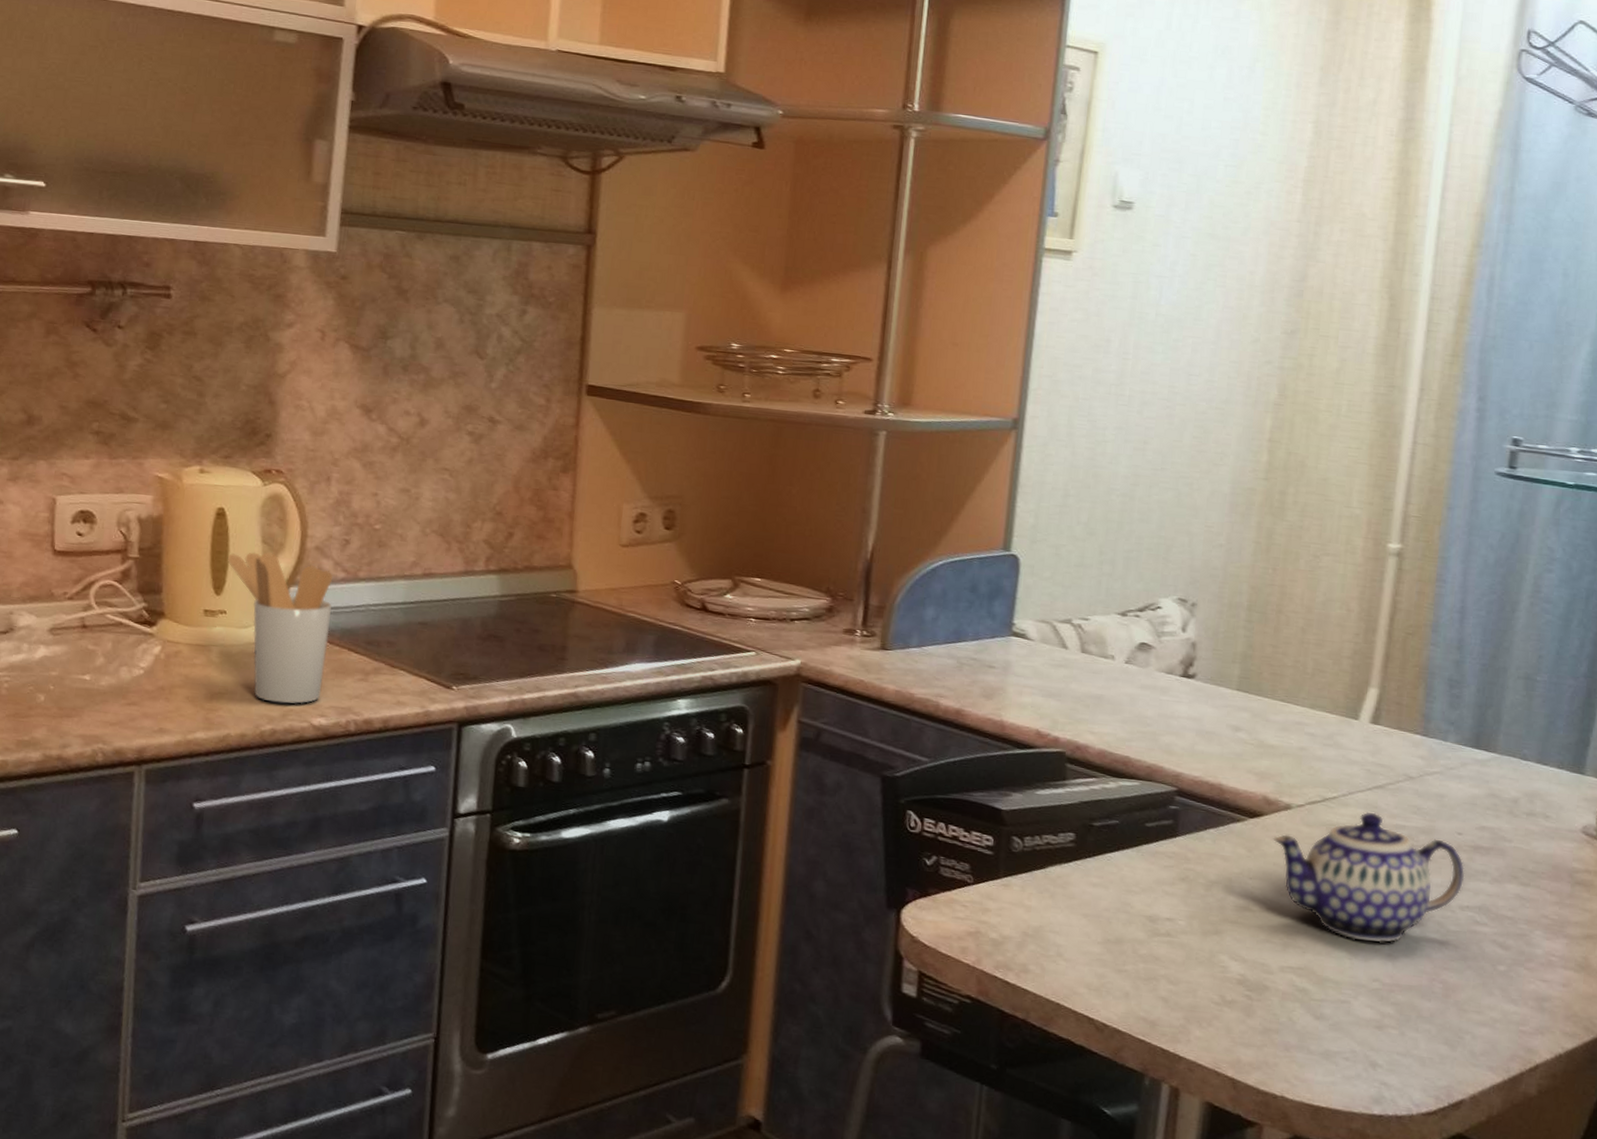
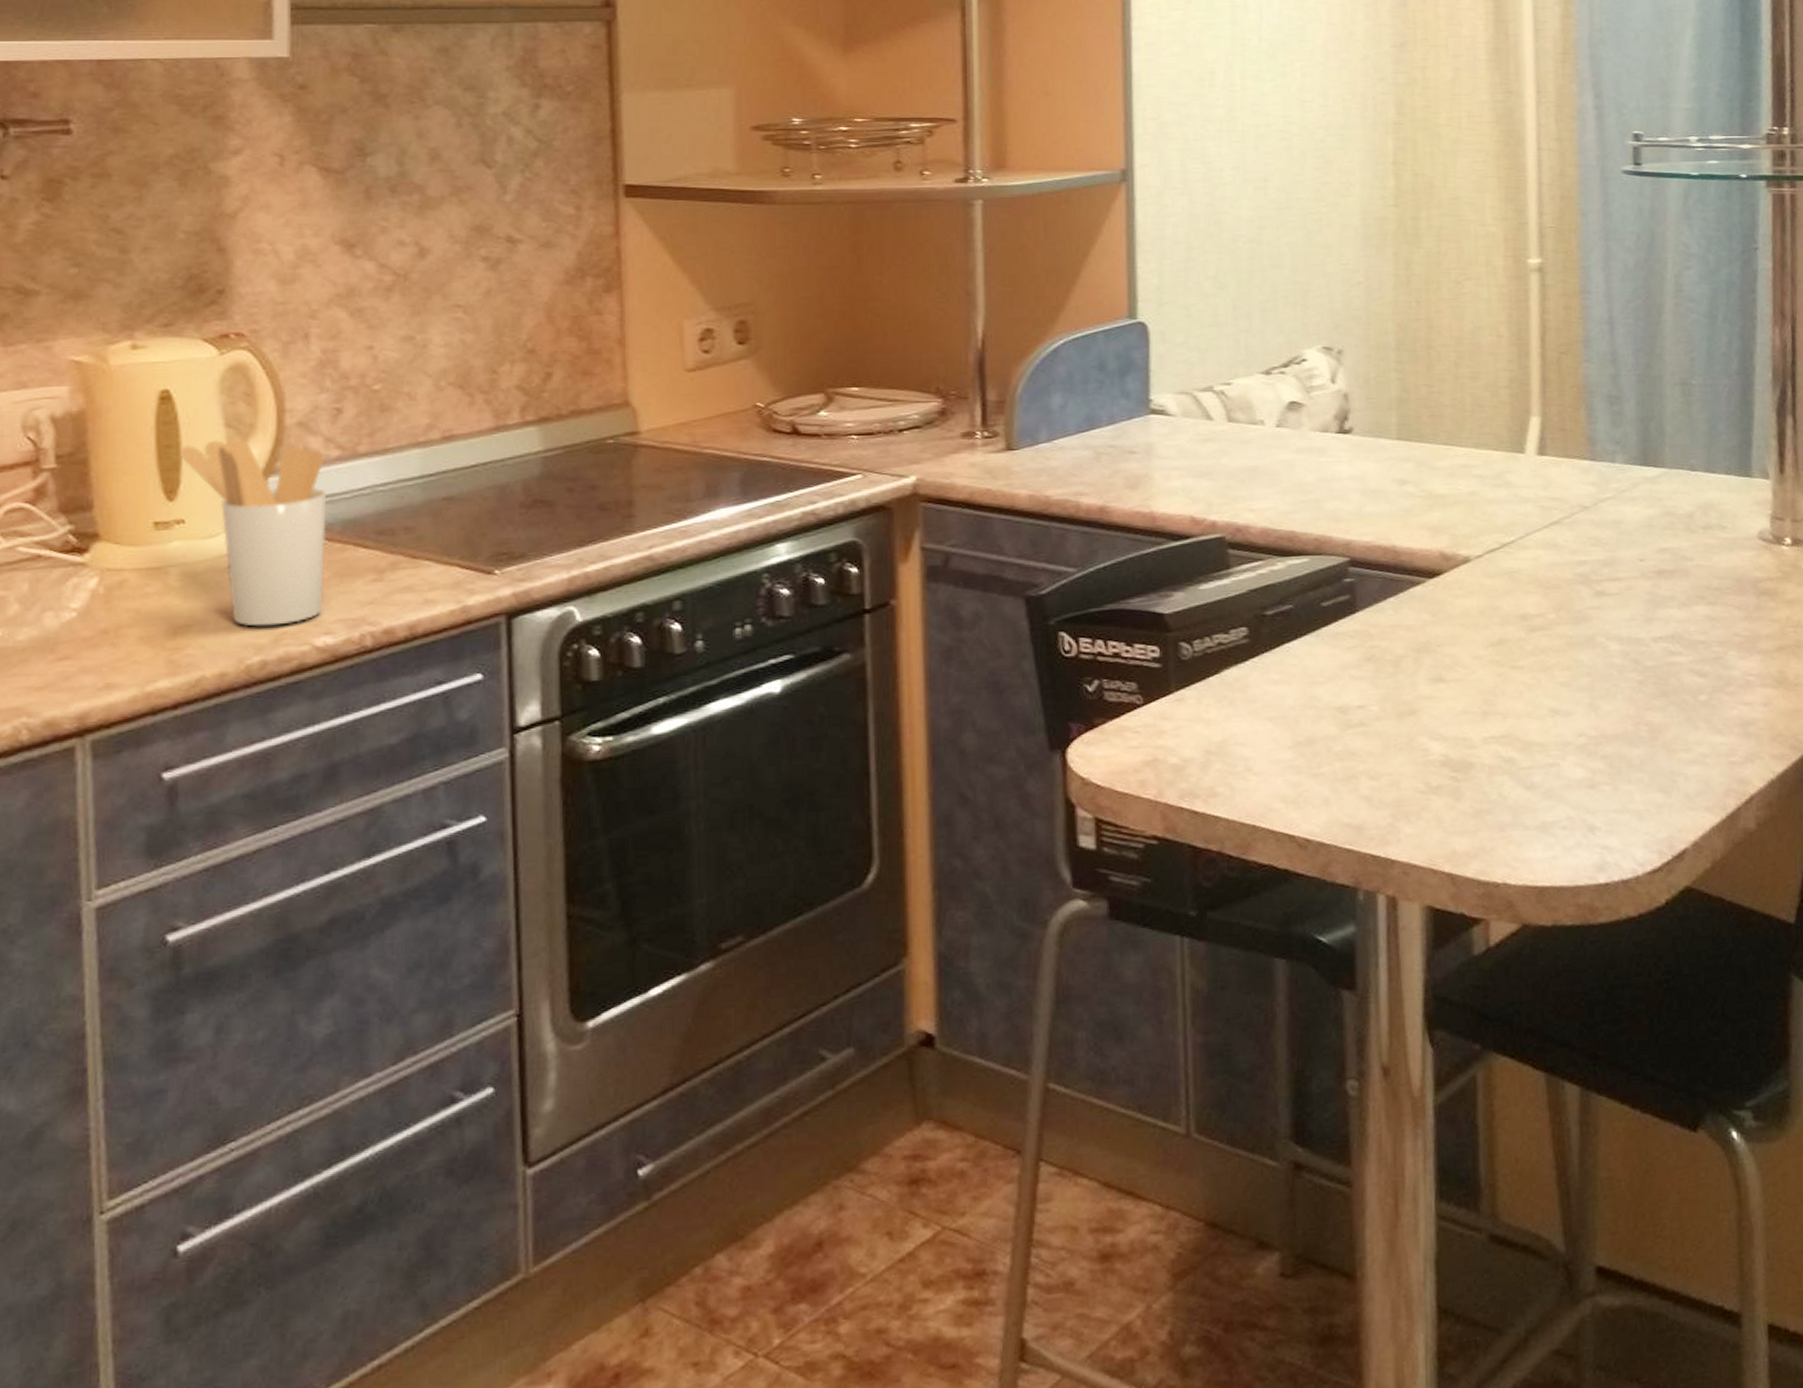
teapot: present [1273,811,1465,943] -> none [1456,551,1654,695]

